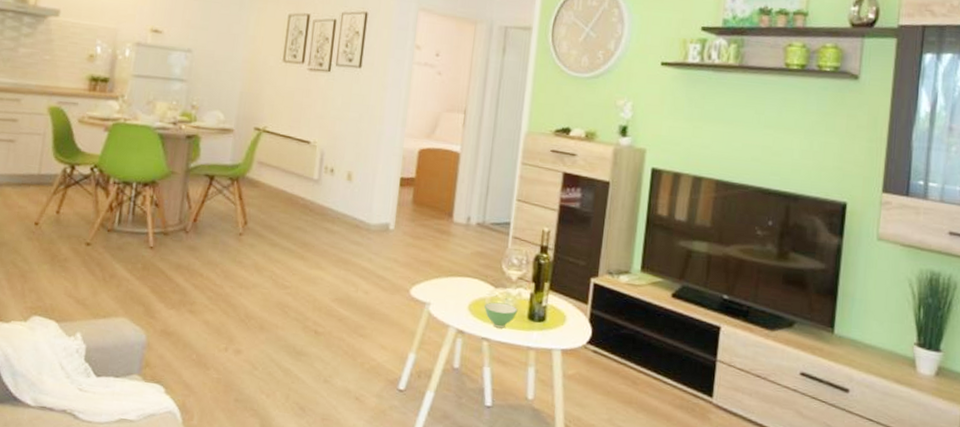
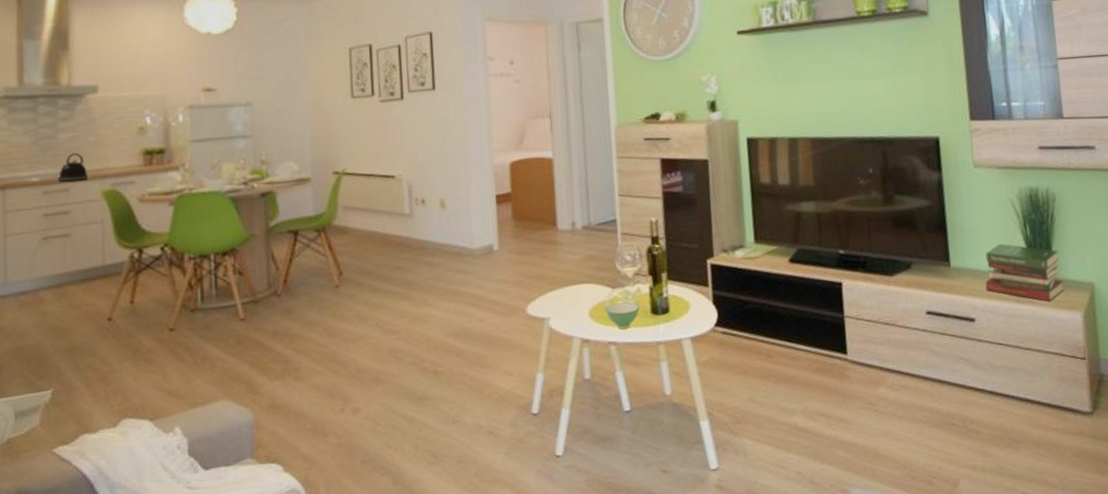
kettle: none [13,67,39,95] -> present [59,152,87,183]
books: none [866,321,950,389] -> present [985,244,1064,302]

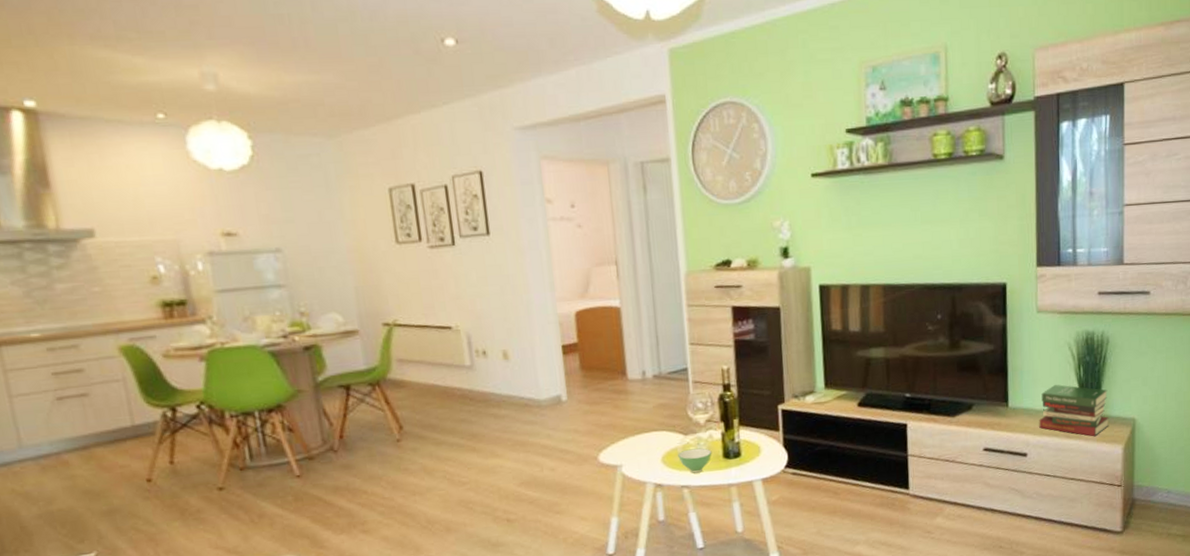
kettle: present [59,152,87,183] -> none [63,305,99,338]

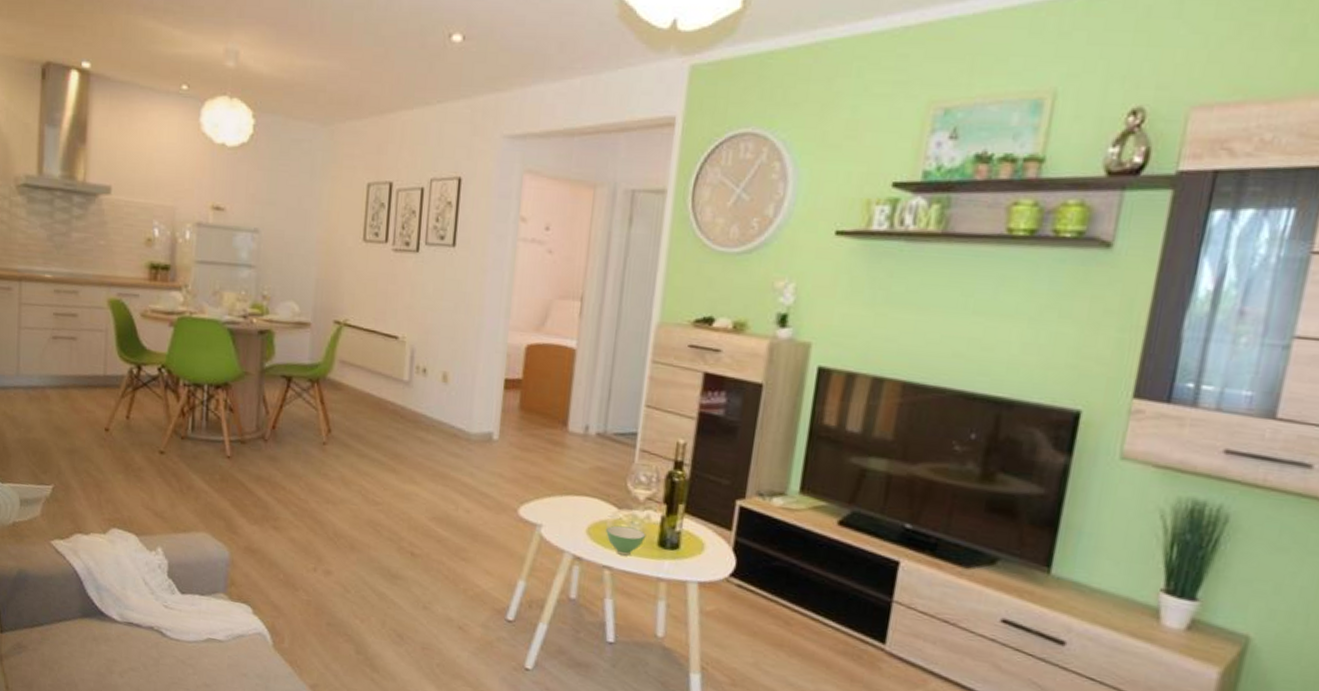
books: present [1039,384,1109,437] -> none [1091,561,1212,646]

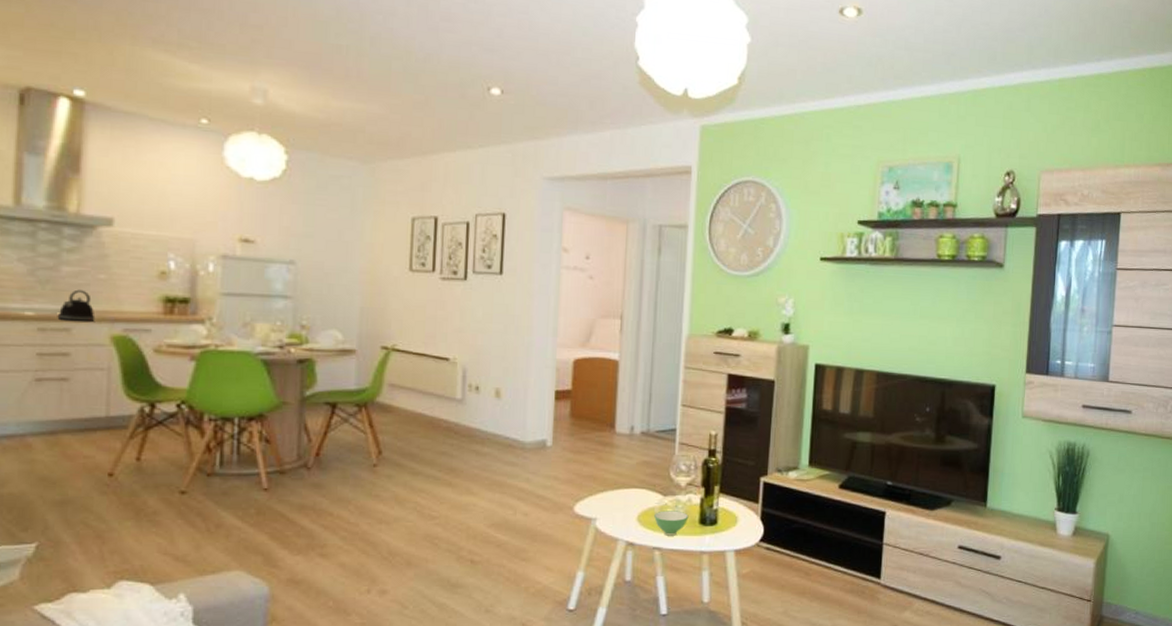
kettle: none [69,254,96,286] -> present [59,289,94,322]

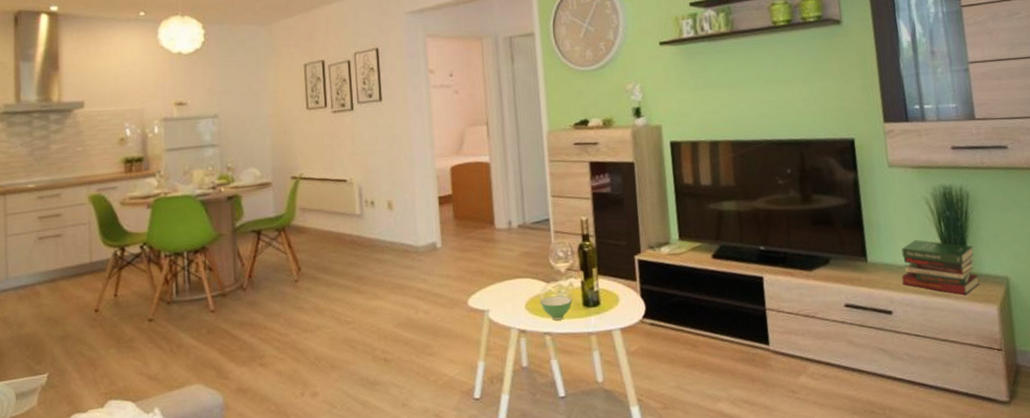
kettle: present [59,289,94,322] -> none [51,161,76,188]
books: none [1015,491,1084,548] -> present [901,240,979,296]

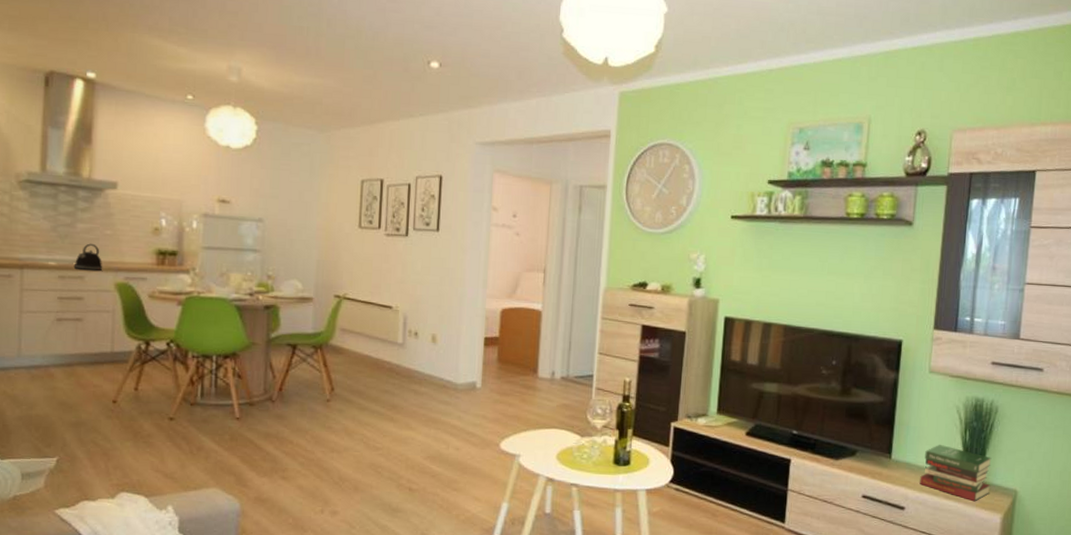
kettle: none [51,161,76,188] -> present [75,243,102,271]
bowl: present [540,295,573,321] -> none [572,450,604,474]

